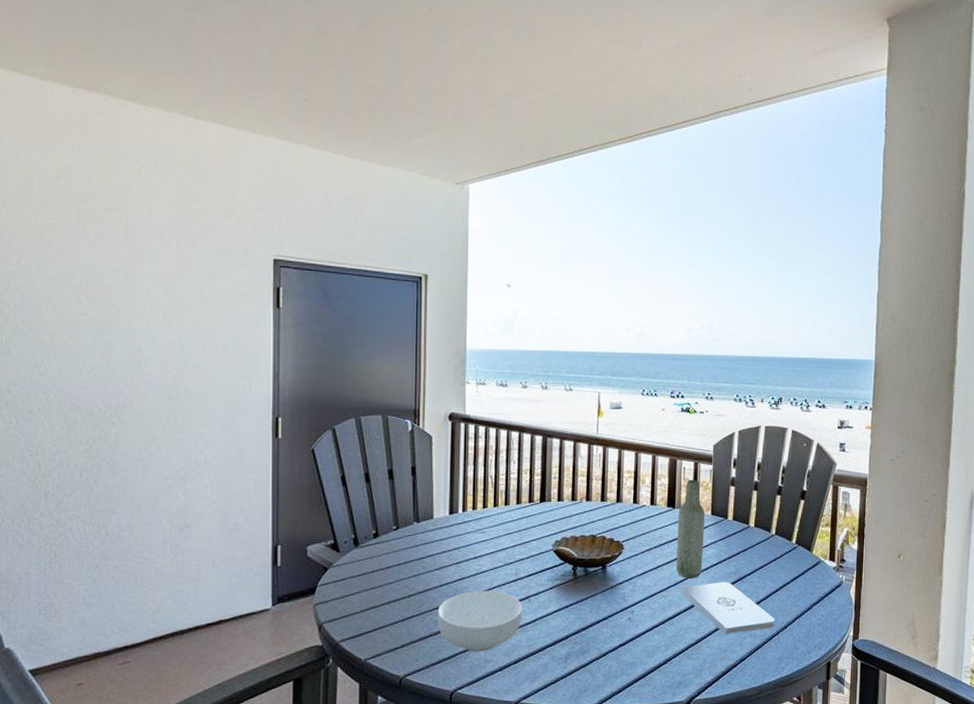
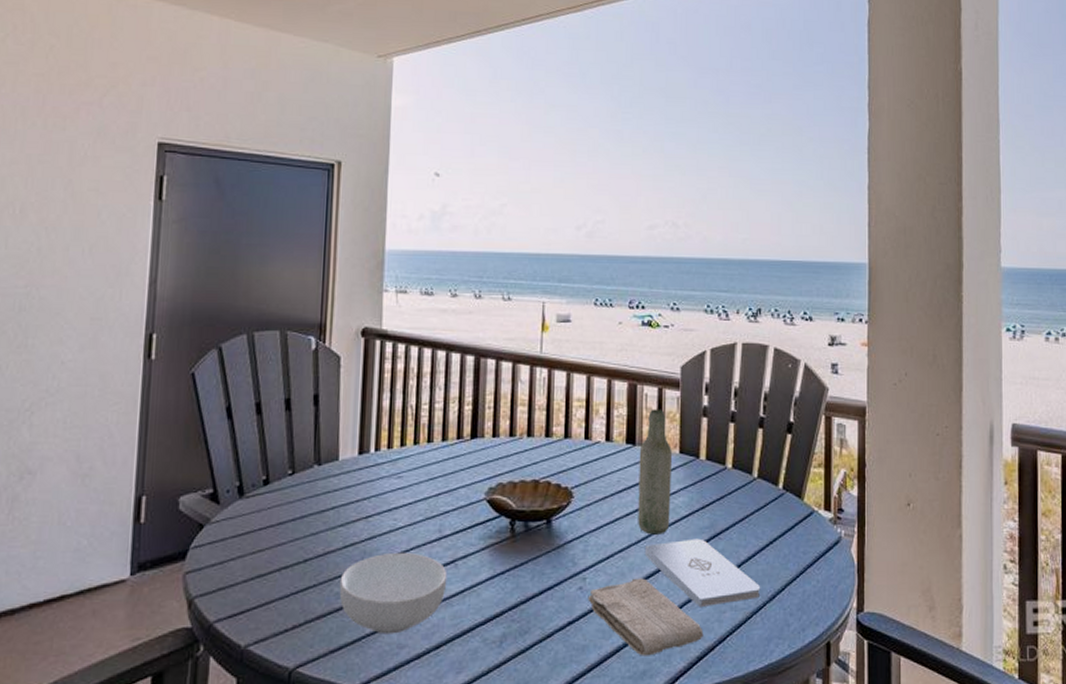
washcloth: none [635,612,728,671] -> present [588,578,704,656]

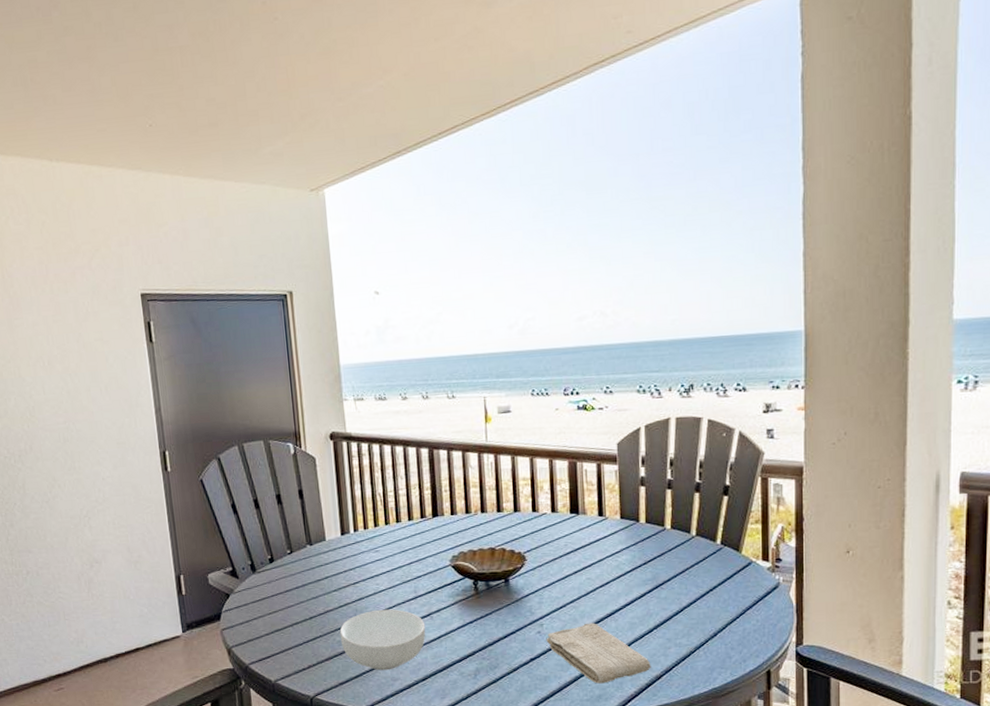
bottle: present [638,409,673,535] -> none [583,482,615,588]
notepad: present [644,538,761,608] -> none [593,589,703,645]

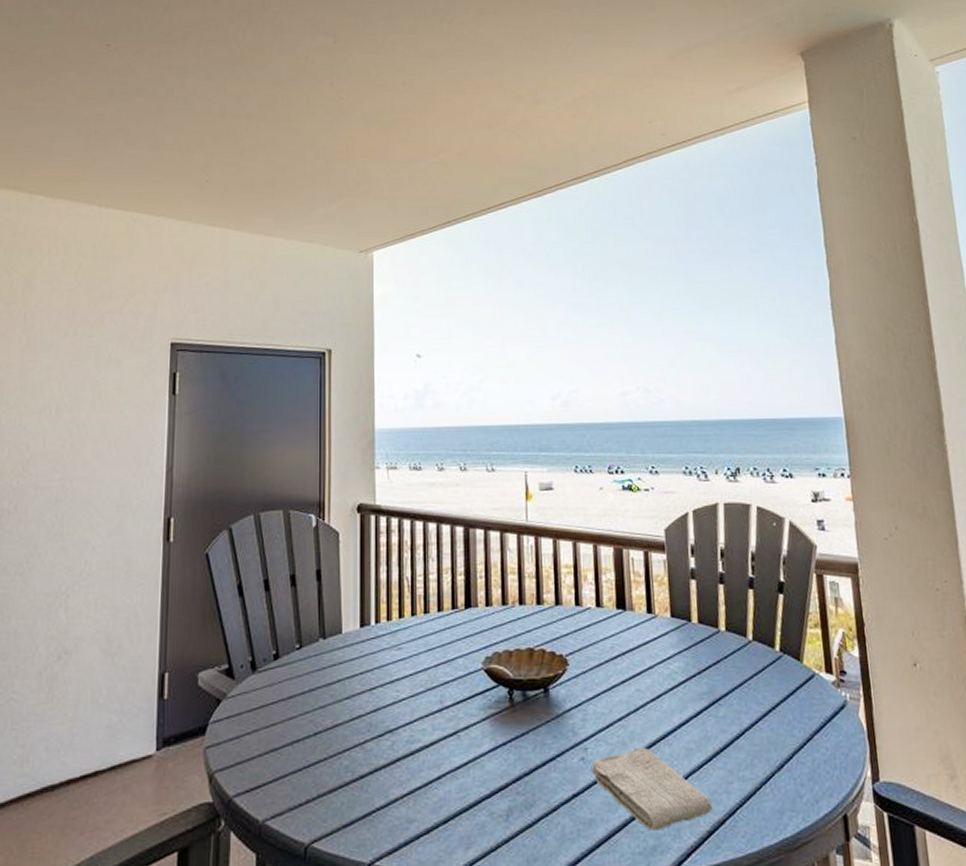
cereal bowl: present [339,609,426,671] -> none [348,724,451,809]

